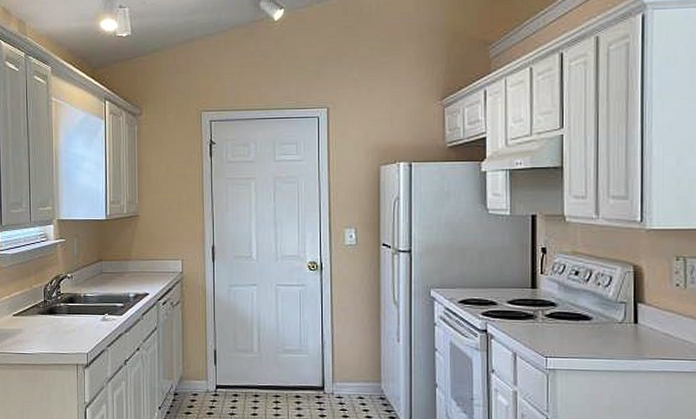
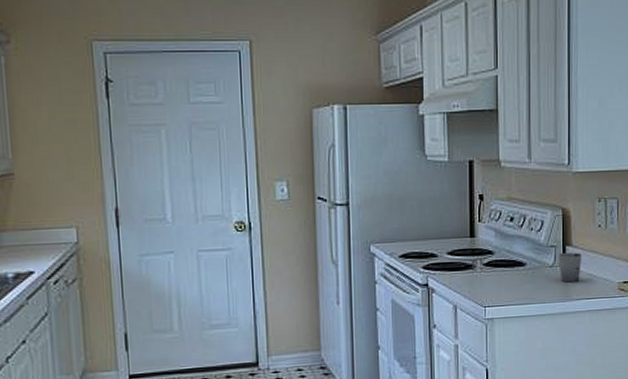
cup: none [629,310,656,341] -> present [558,253,581,283]

